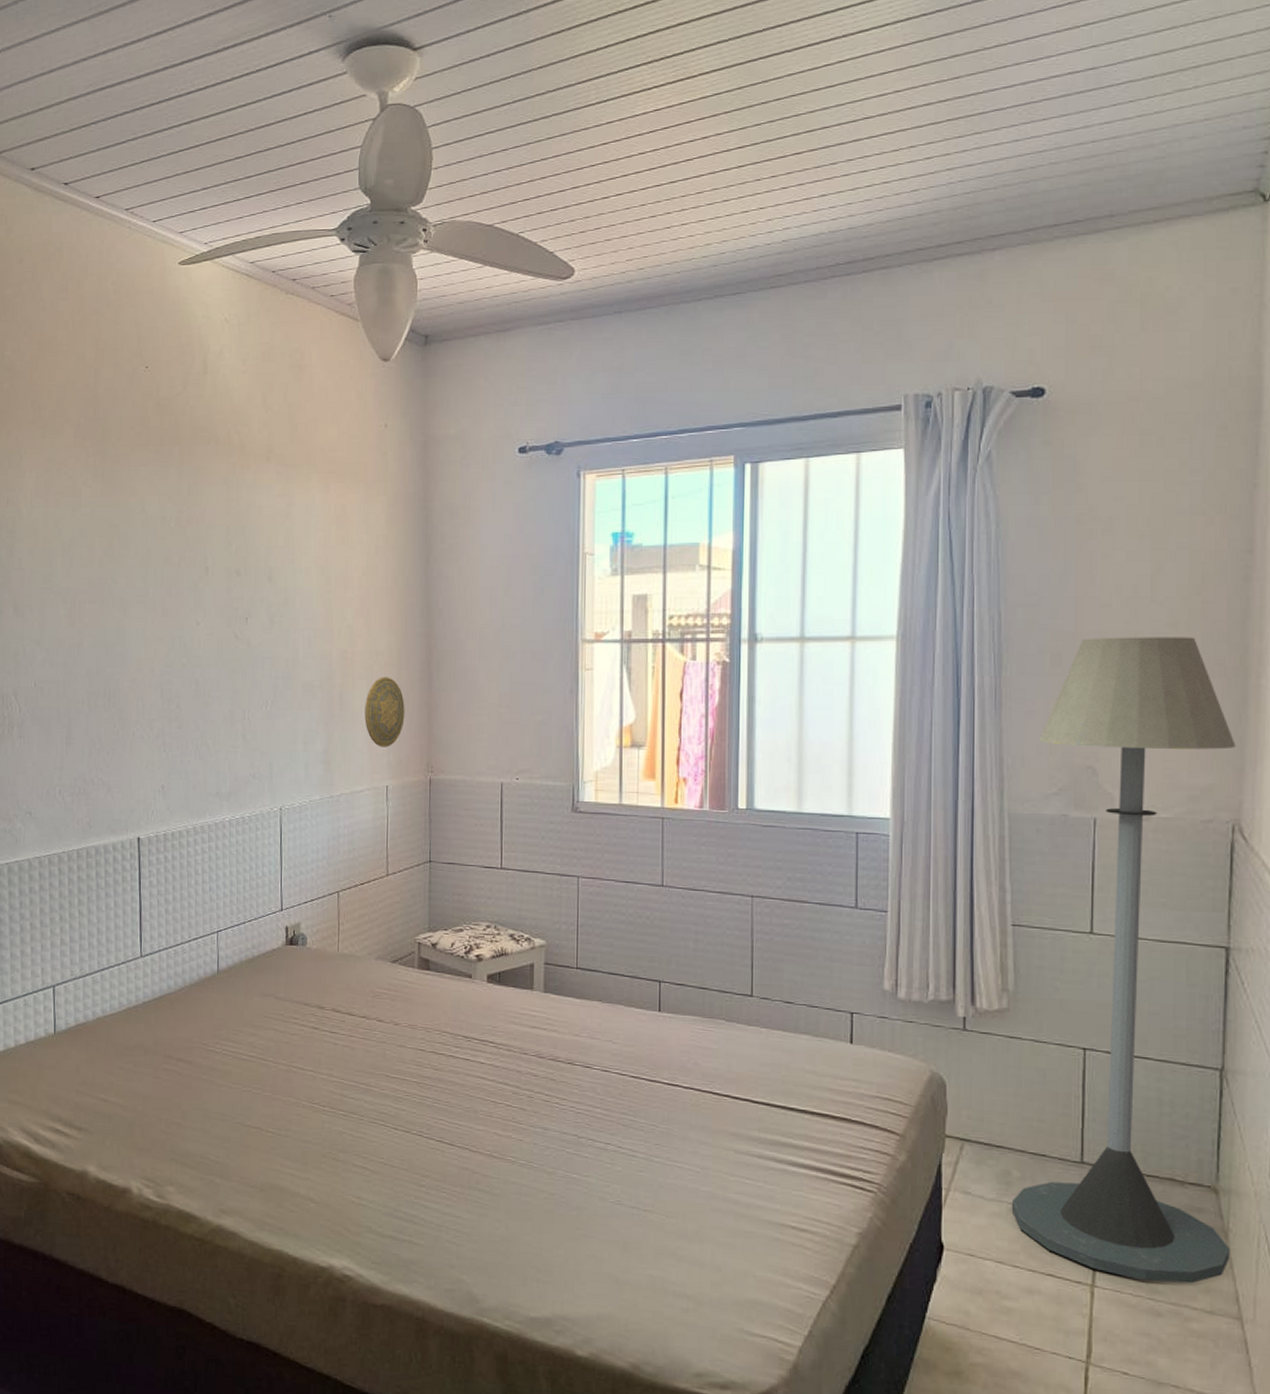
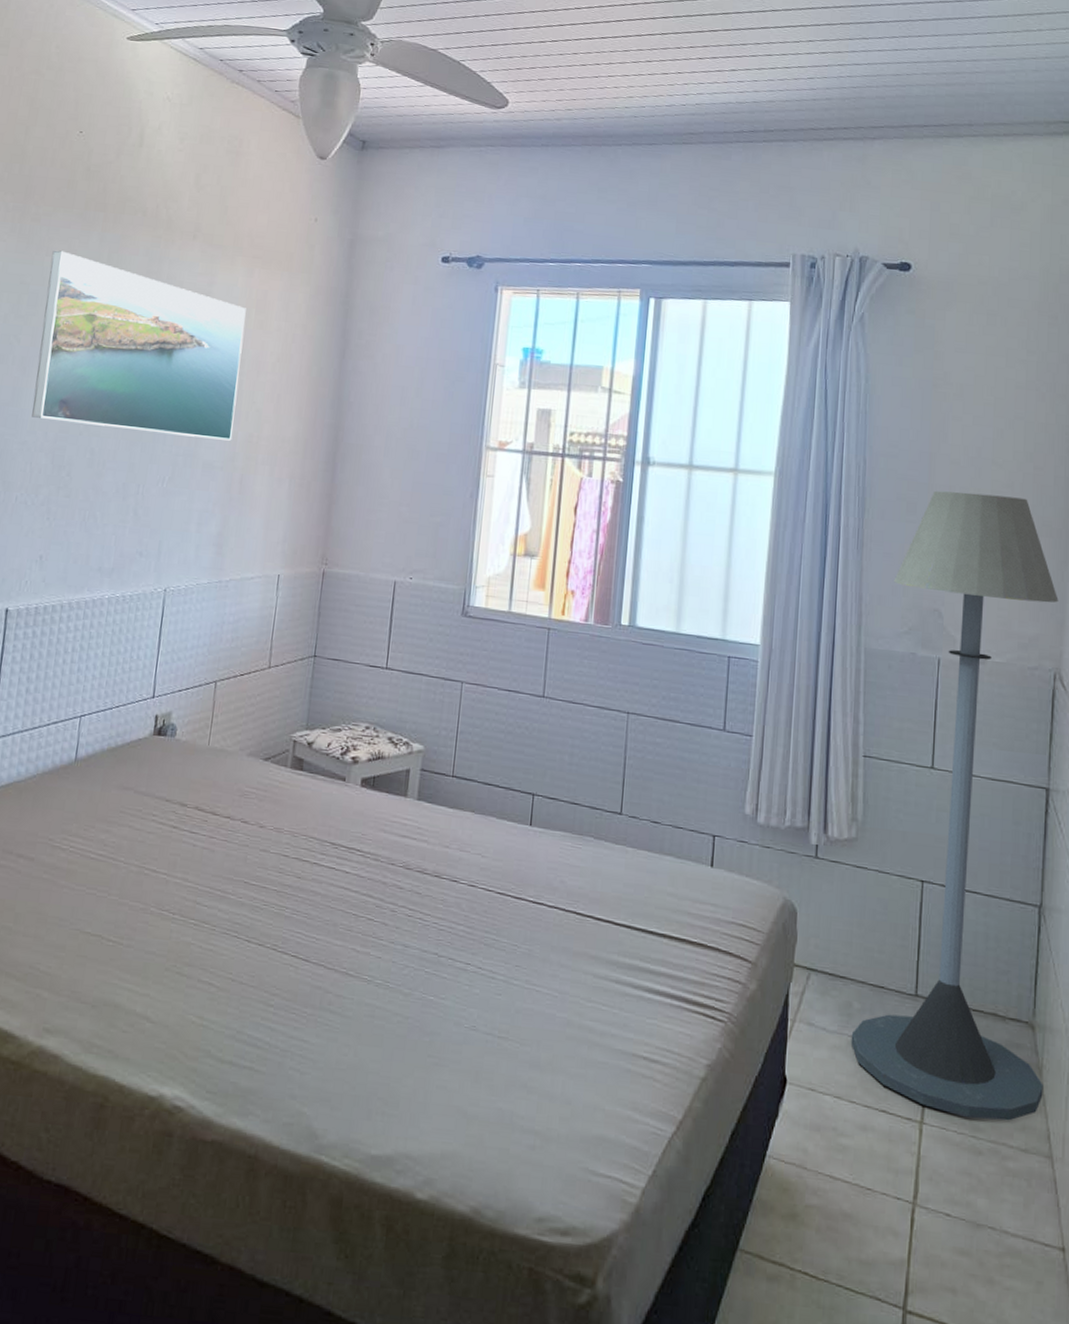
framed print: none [135,489,328,659] -> present [32,250,246,441]
decorative plate: present [364,677,405,747] -> none [263,464,306,536]

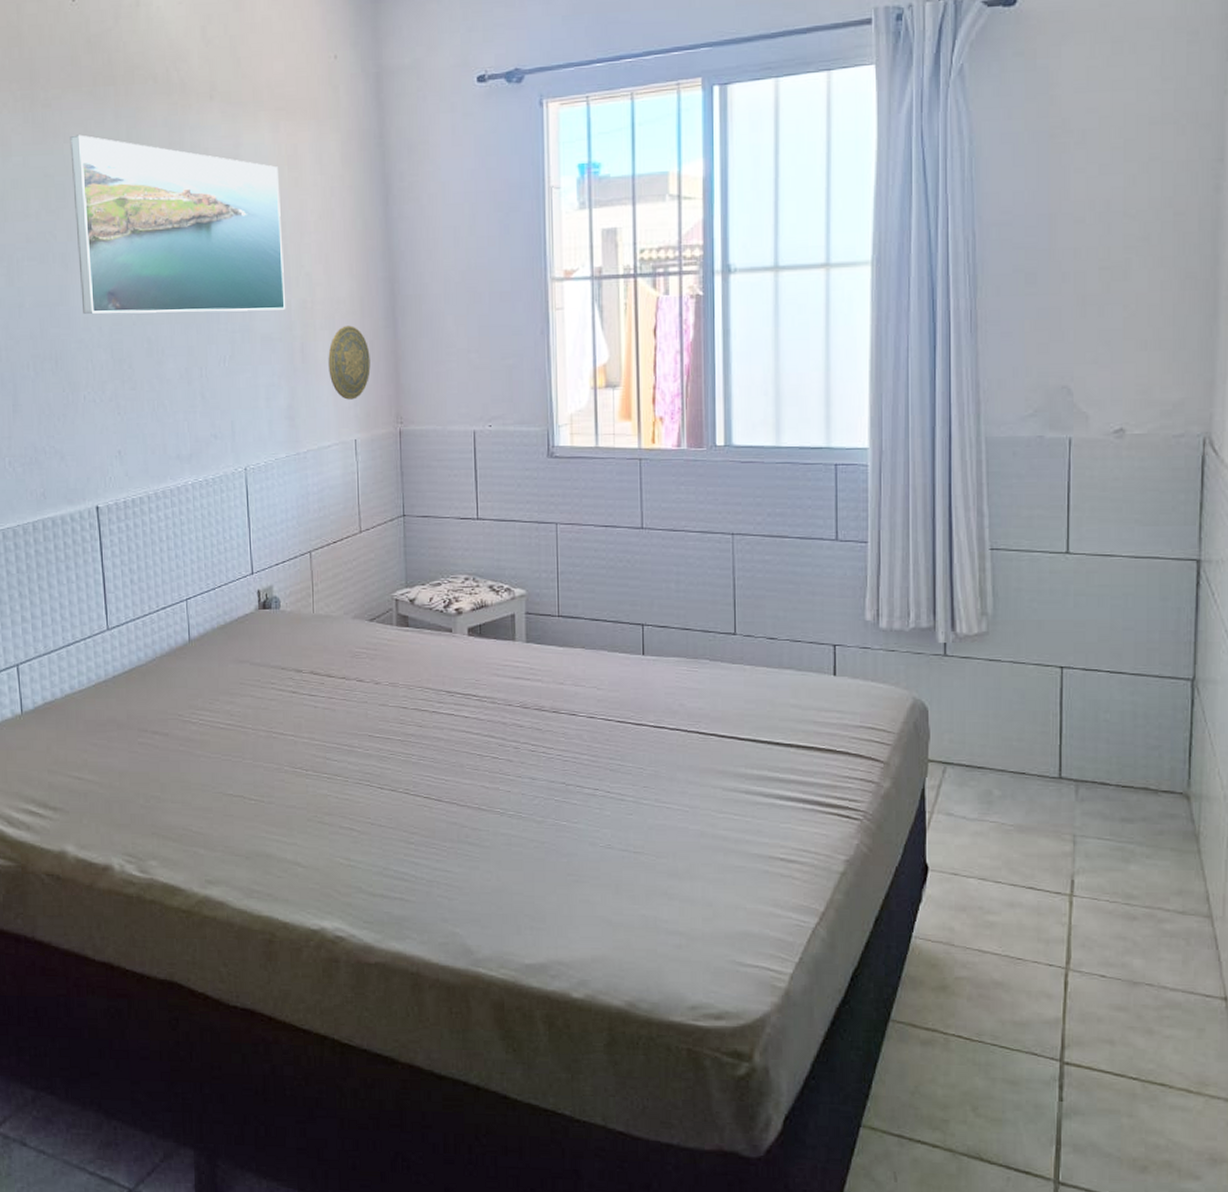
decorative plate: none [263,464,306,536] -> present [328,325,371,400]
floor lamp: present [850,490,1059,1121] -> none [993,250,1207,888]

